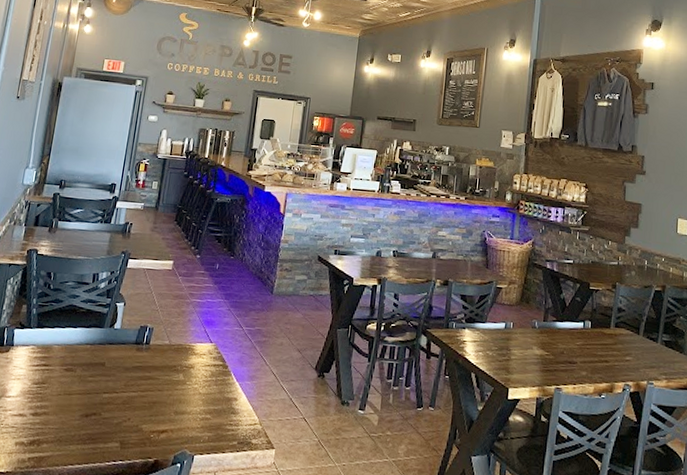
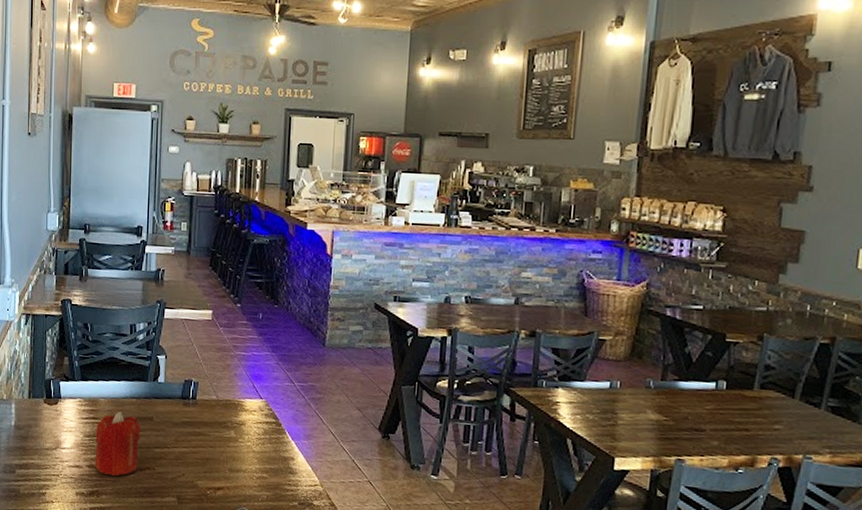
candle: none [39,357,92,423] -> present [95,411,141,476]

